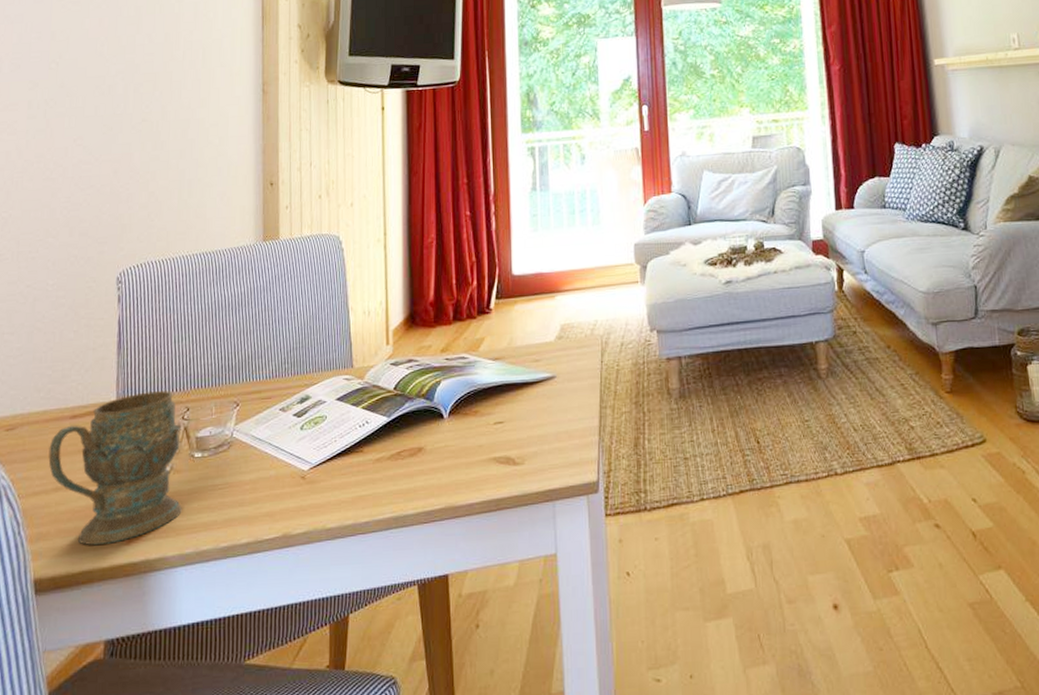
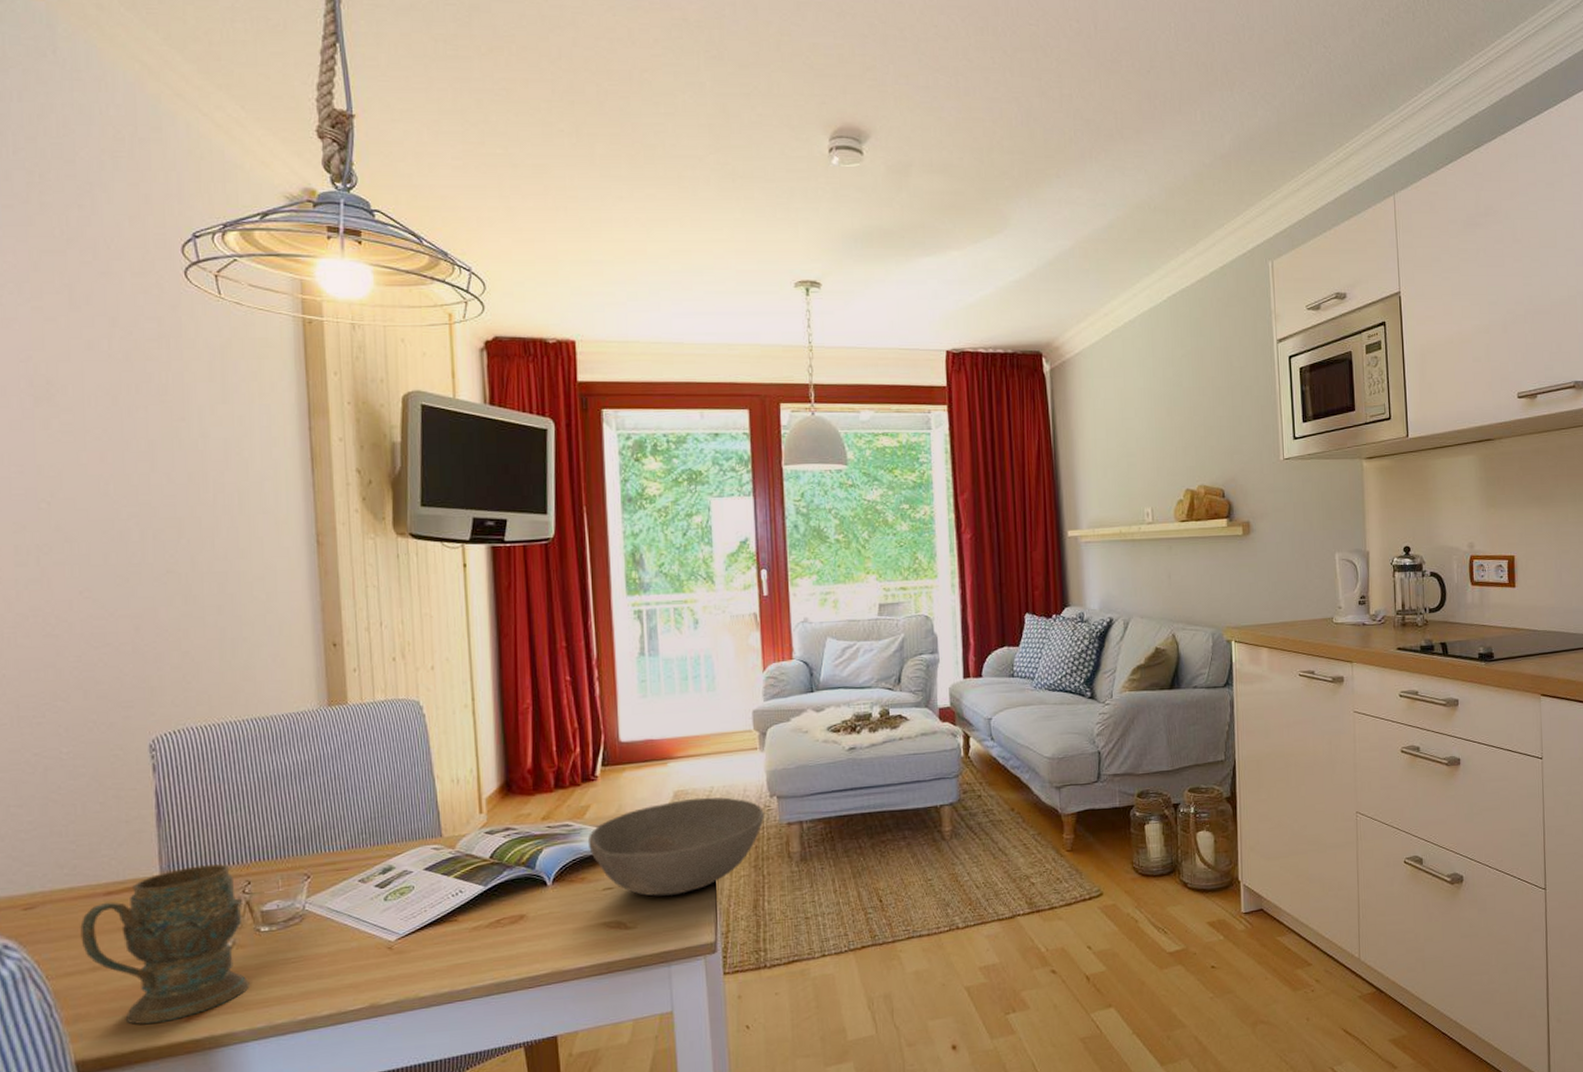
bowl: none [481,331,645,432] -> present [587,797,764,896]

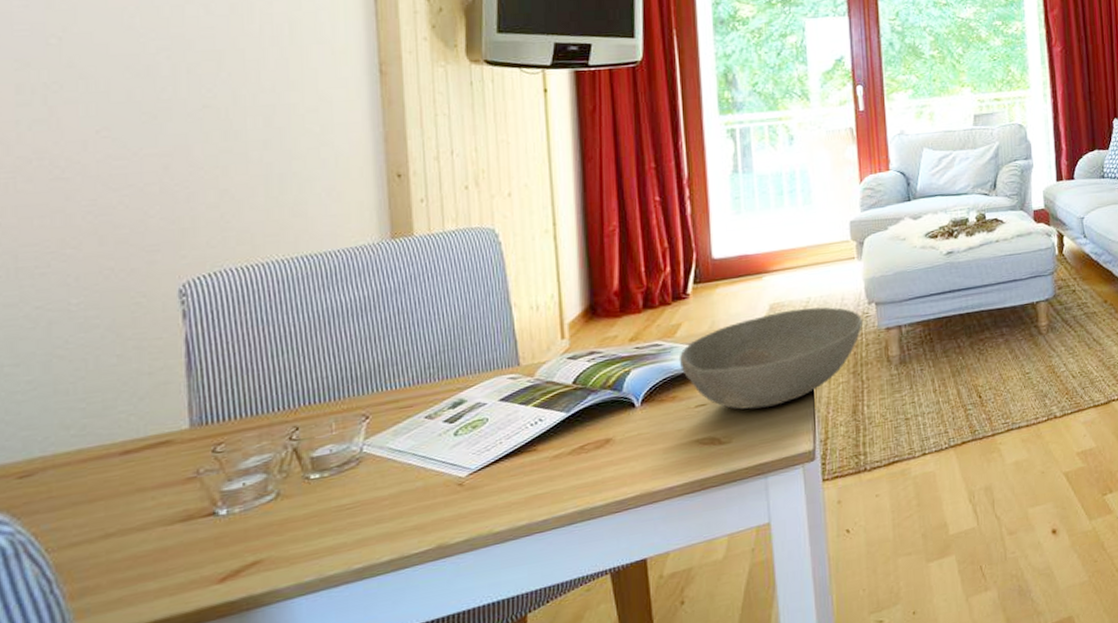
mug: present [80,864,250,1025] -> none [90,411,296,592]

